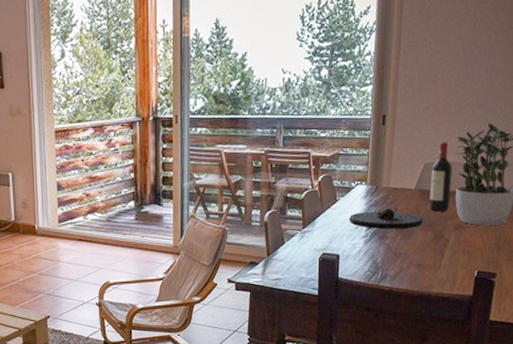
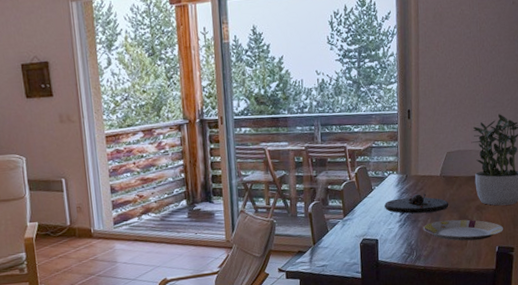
plate: none [391,238,485,263] -> present [422,219,503,241]
wine bottle: present [430,142,453,212] -> none [453,132,471,195]

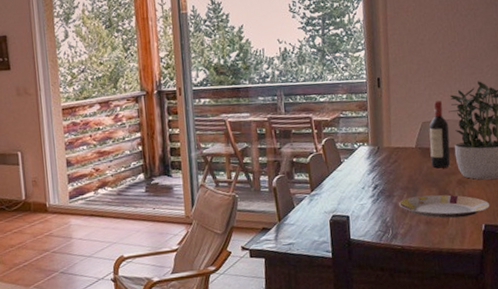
plate: present [384,193,449,214] -> none [355,166,427,188]
wine bottle: none [453,132,471,195] -> present [429,101,451,169]

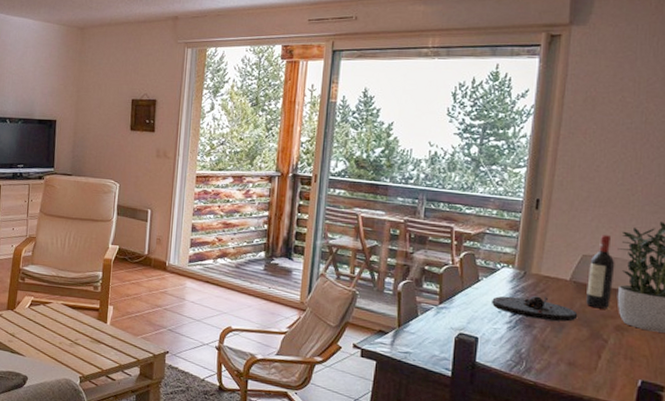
plate: none [355,166,427,188] -> present [492,296,578,322]
plate: present [398,194,489,219] -> none [538,332,651,368]

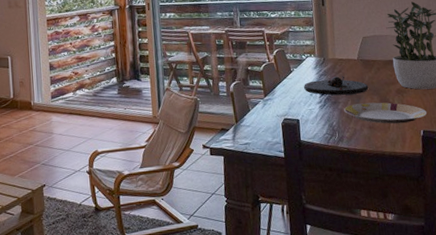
plate: none [538,332,651,368] -> present [343,102,427,124]
wine bottle: present [586,235,615,309] -> none [369,18,390,79]

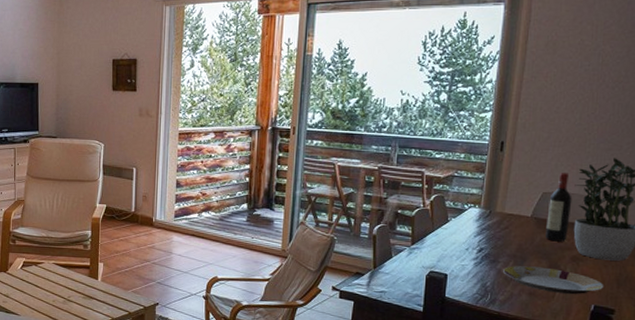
plate: present [304,76,369,96] -> none [460,233,538,255]
wine bottle: none [369,18,390,79] -> present [545,173,572,242]

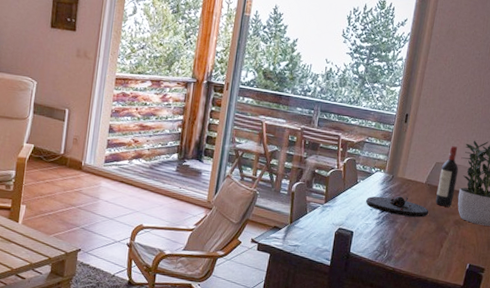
plate: none [460,233,538,255] -> present [366,196,429,218]
plate: present [502,266,603,294] -> none [399,226,477,254]

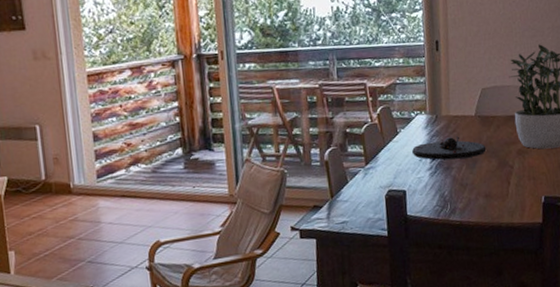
wine bottle: present [435,146,459,207] -> none [489,65,511,138]

